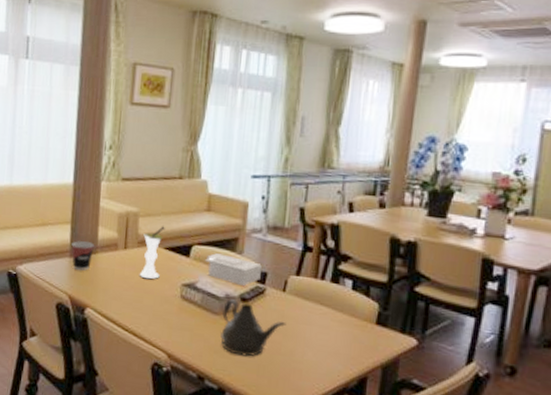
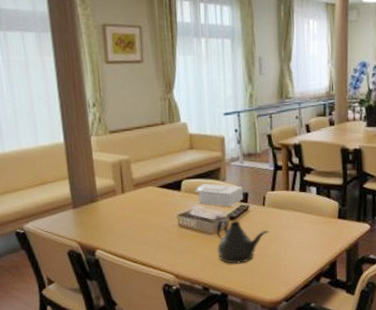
cup: present [71,241,94,271] -> none [72,192,94,219]
vase: present [139,226,165,279] -> none [137,168,158,216]

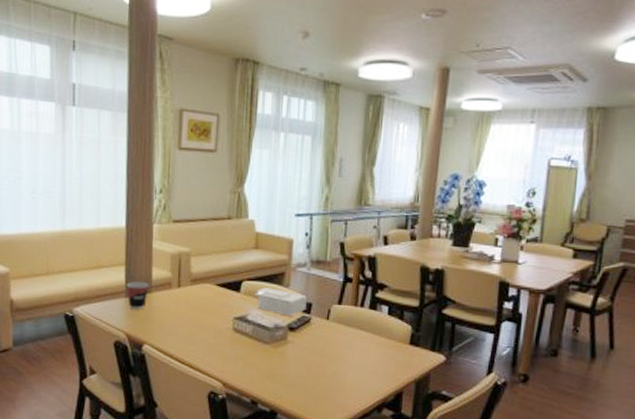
cup: none [72,192,94,219] -> present [127,281,149,309]
teapot: present [216,219,269,264] -> none [271,329,331,380]

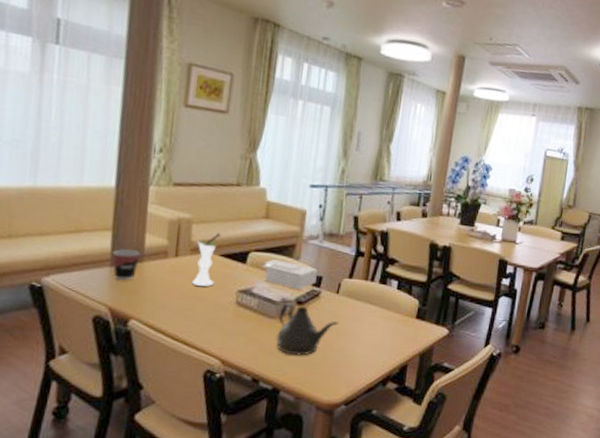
vase: none [193,264,216,315] -> present [191,233,221,287]
teapot: none [271,329,331,380] -> present [276,303,339,356]

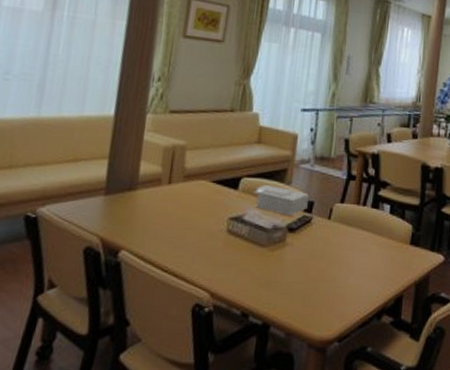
cup: present [112,249,140,280] -> none [107,177,134,209]
vase: present [191,233,221,287] -> none [183,159,214,215]
teapot: present [276,303,339,356] -> none [267,230,331,287]

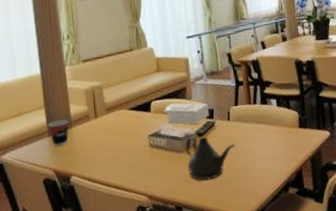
cup: none [107,177,134,209] -> present [48,119,69,146]
teapot: none [267,230,331,287] -> present [185,136,236,181]

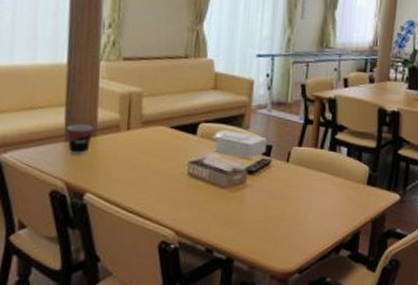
teapot: present [185,136,236,181] -> none [228,172,290,225]

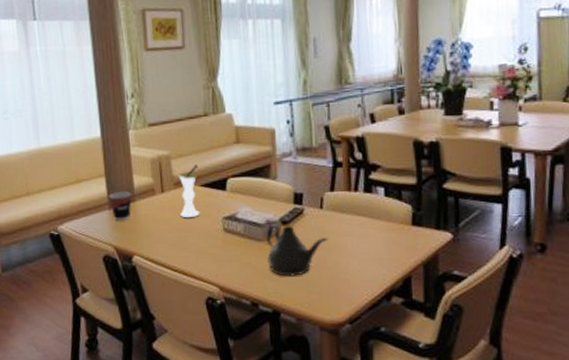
vase: none [144,105,171,159] -> present [178,164,200,218]
tissue box: present [212,130,267,160] -> none [242,182,297,210]
teapot: none [228,172,290,225] -> present [266,224,328,277]

